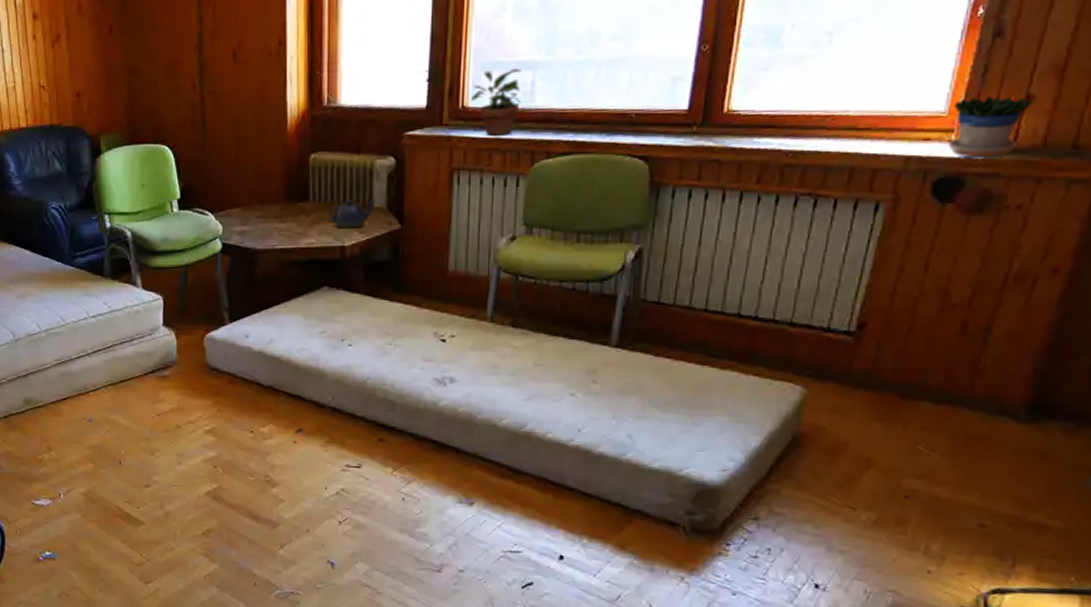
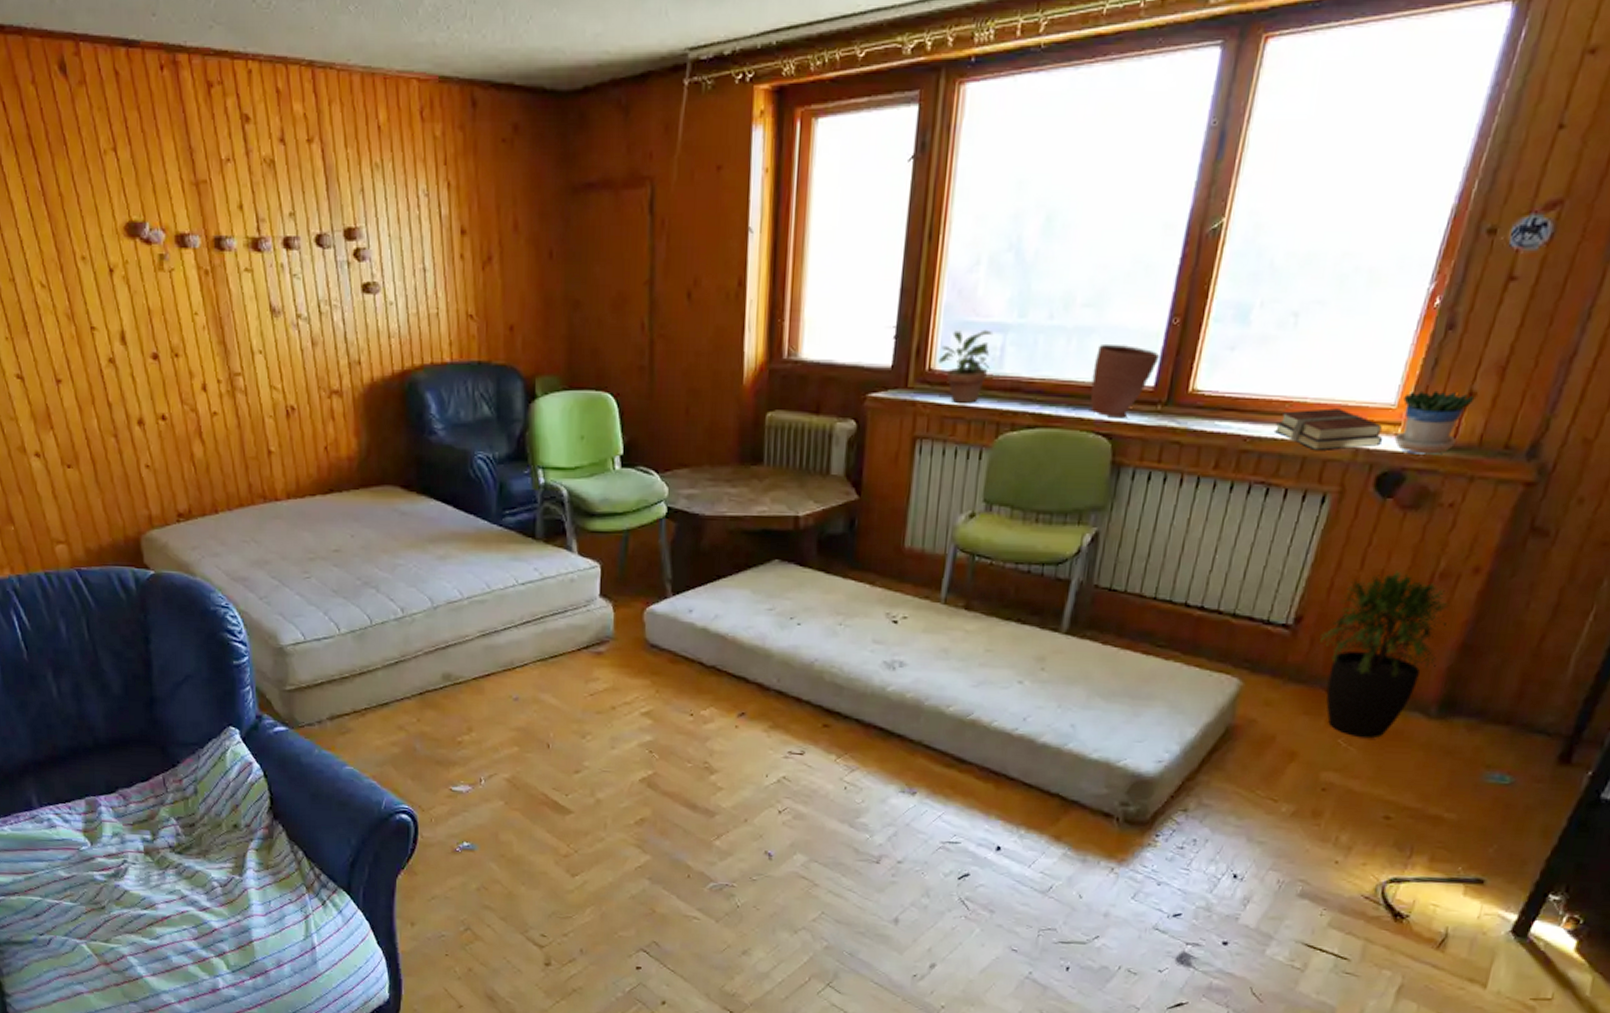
teapot: present [328,198,377,229] -> none [782,464,835,497]
vase: none [623,72,692,141] -> present [1090,343,1160,418]
books: none [816,119,936,162] -> present [1273,408,1384,451]
potted plant: none [887,274,1029,443] -> present [1320,571,1450,738]

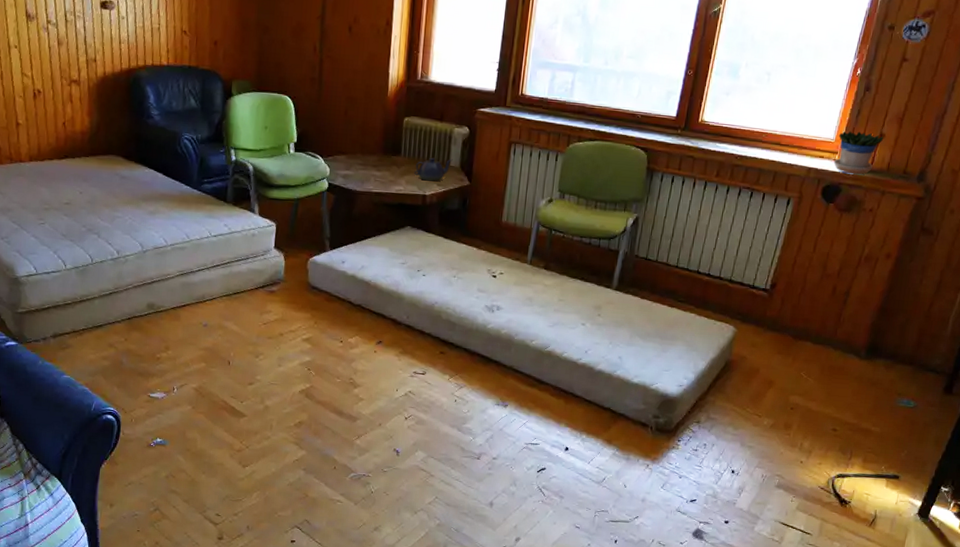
teapot: none [782,464,835,497] -> present [414,157,453,182]
potted plant: present [939,329,994,403] -> none [528,68,567,120]
vase: present [1090,343,1160,418] -> none [633,84,680,138]
books: present [1273,408,1384,451] -> none [755,139,827,168]
potted plant: present [1320,571,1450,738] -> none [788,254,872,372]

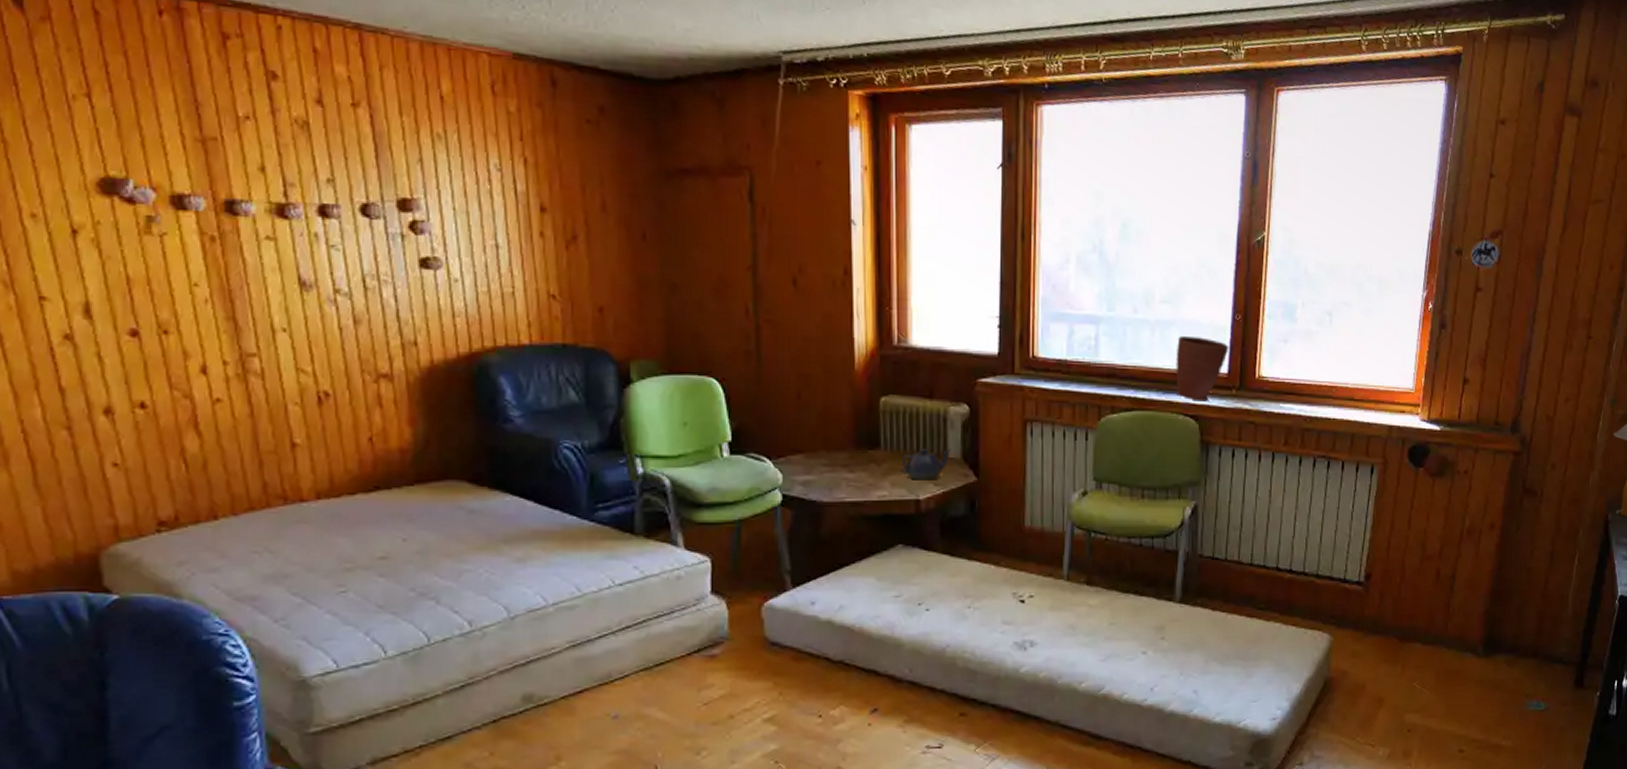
vase: none [633,84,680,138] -> present [1176,335,1229,401]
flowerpot: present [833,130,884,175] -> none [1416,377,1468,430]

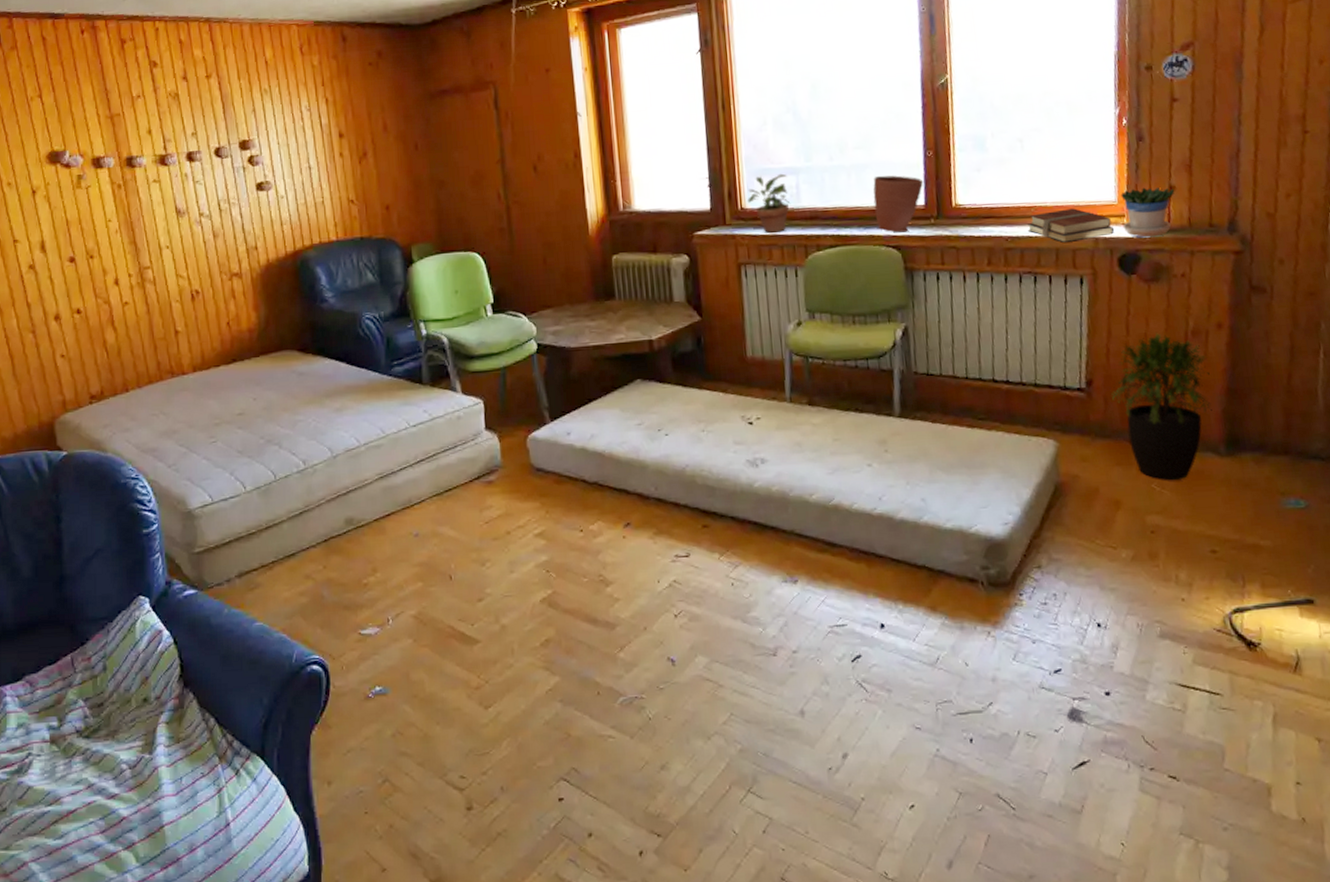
teapot: present [901,448,951,480] -> none [634,294,676,324]
potted plant: none [1041,321,1088,388] -> present [748,173,791,233]
books: none [1326,392,1409,429] -> present [1027,208,1115,243]
potted plant: none [1387,529,1478,679] -> present [1111,333,1212,480]
flowerpot: none [1416,377,1468,430] -> present [1121,187,1175,238]

